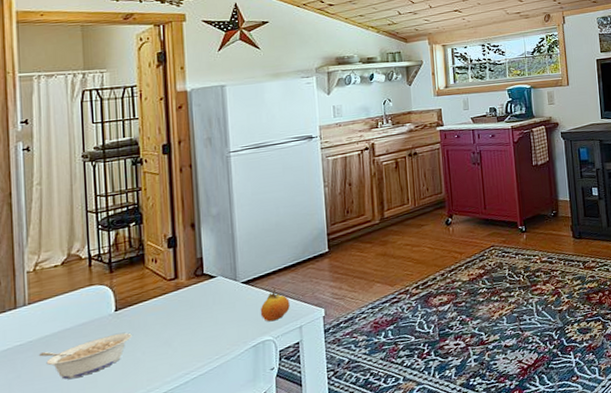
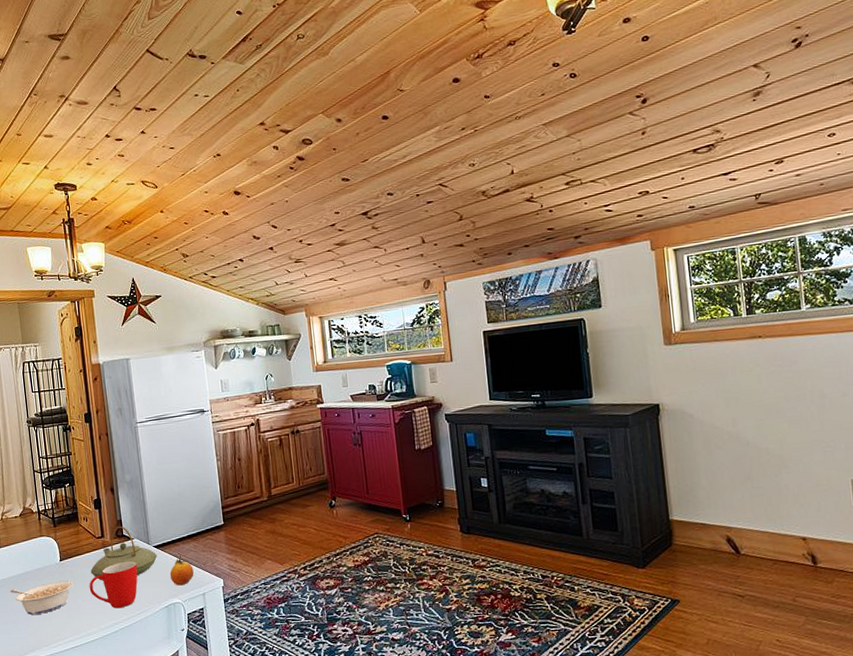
mug: none [153,301,219,357] -> present [89,561,138,609]
teapot: none [156,264,246,328] -> present [90,525,158,581]

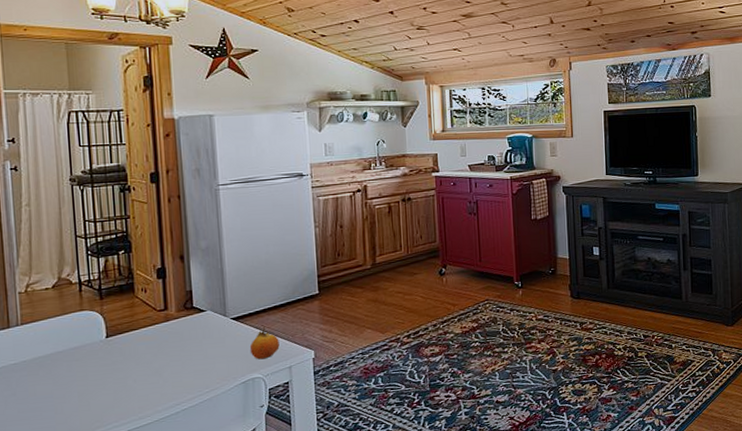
legume: present [10,581,74,615] -> none [32,360,123,401]
mug: present [89,561,138,609] -> none [144,335,209,388]
teapot: present [90,525,158,581] -> none [147,297,236,358]

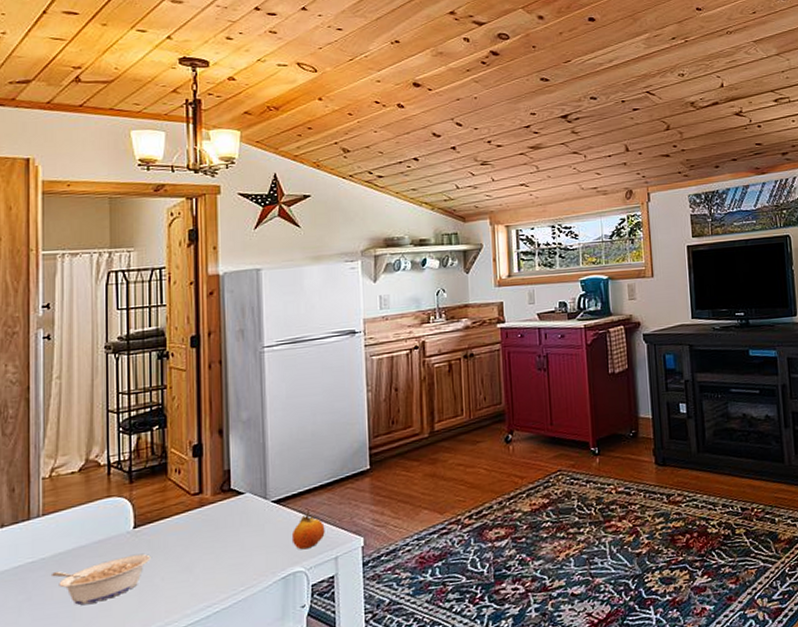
legume: none [32,360,123,401] -> present [50,554,151,605]

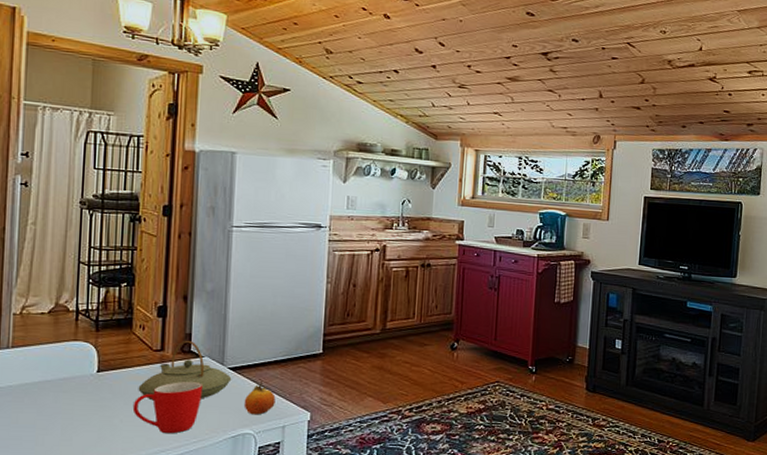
legume: present [50,554,151,605] -> none [16,396,112,432]
mug: none [173,522,246,586] -> present [132,382,202,434]
teapot: none [178,477,277,551] -> present [138,340,232,401]

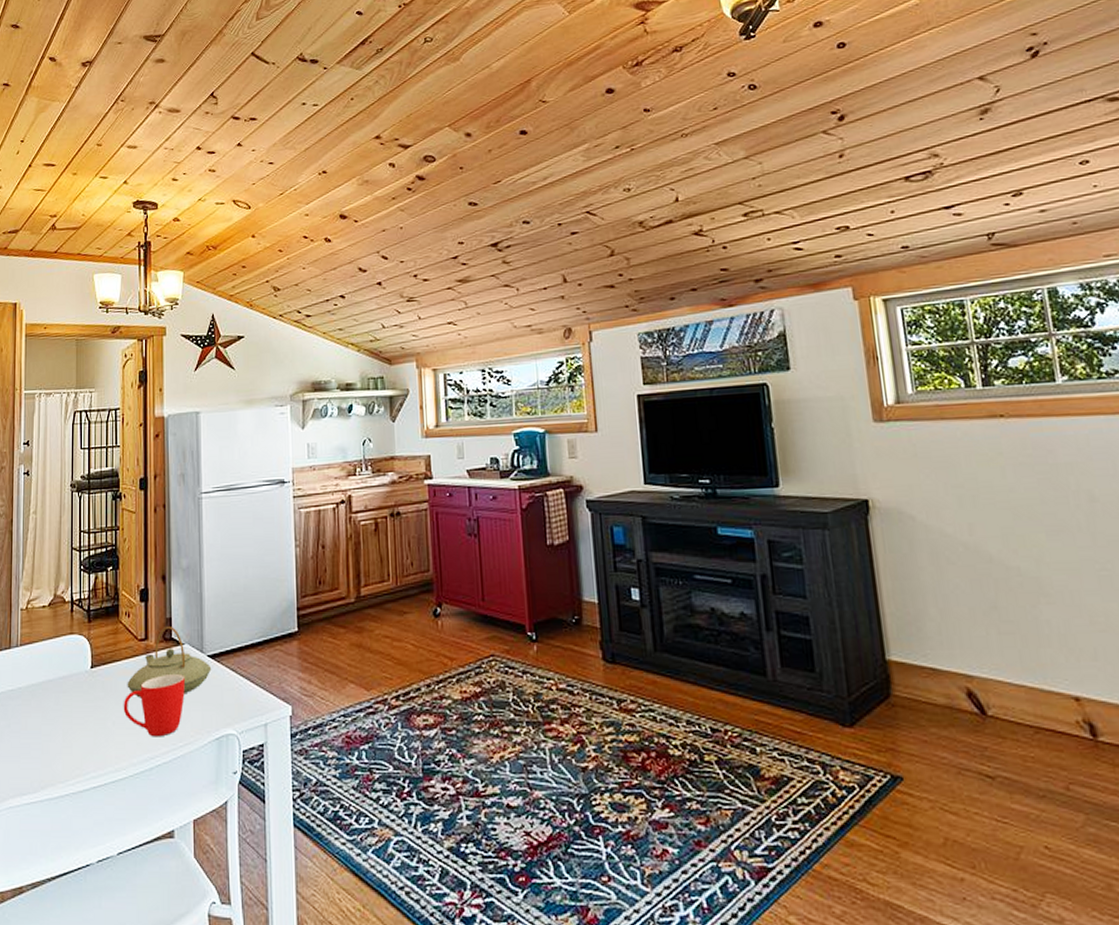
fruit: present [243,382,276,415] -> none [225,670,255,711]

